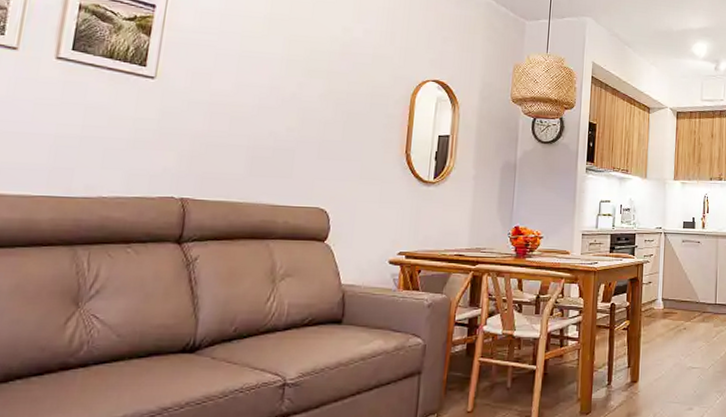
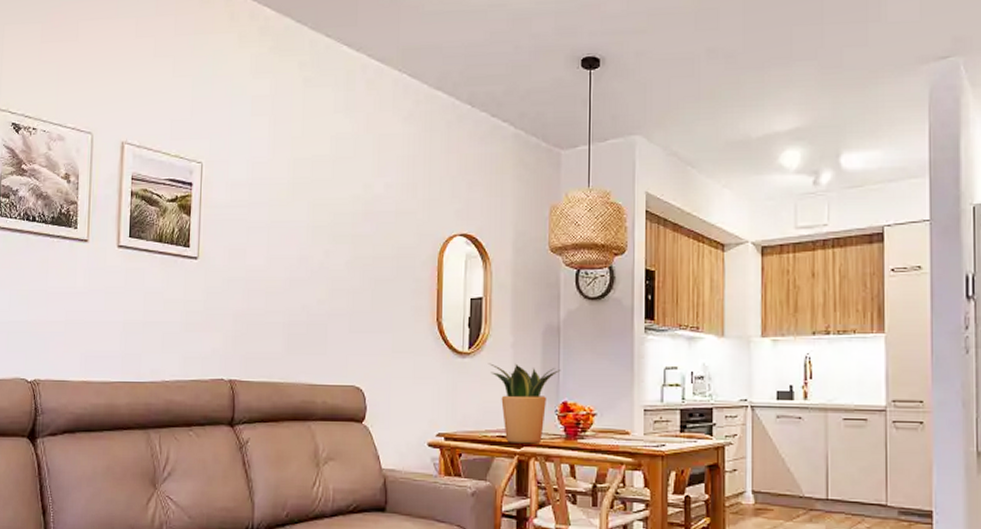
potted plant: none [450,192,515,262] -> present [488,363,561,444]

